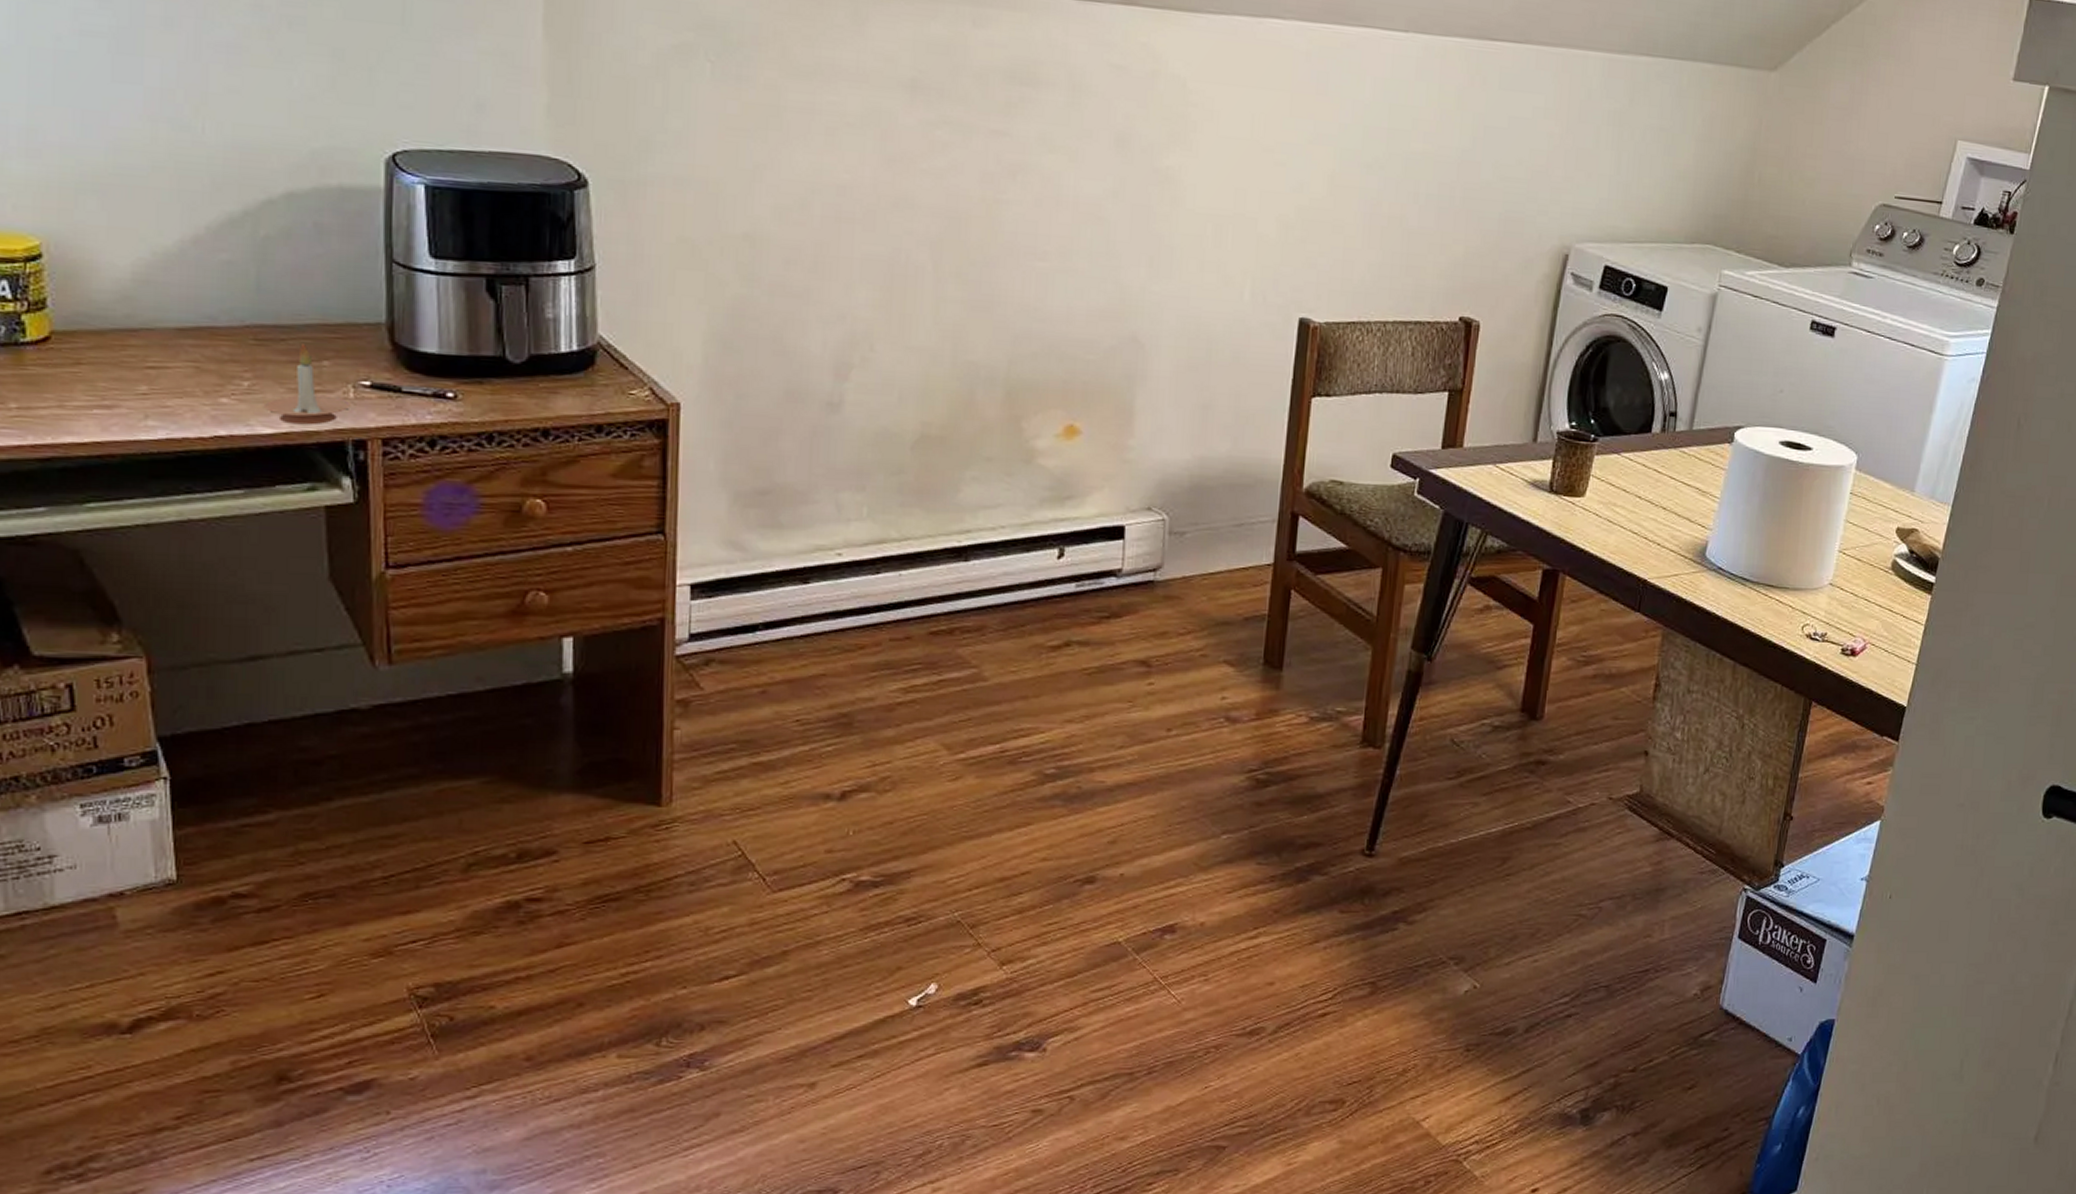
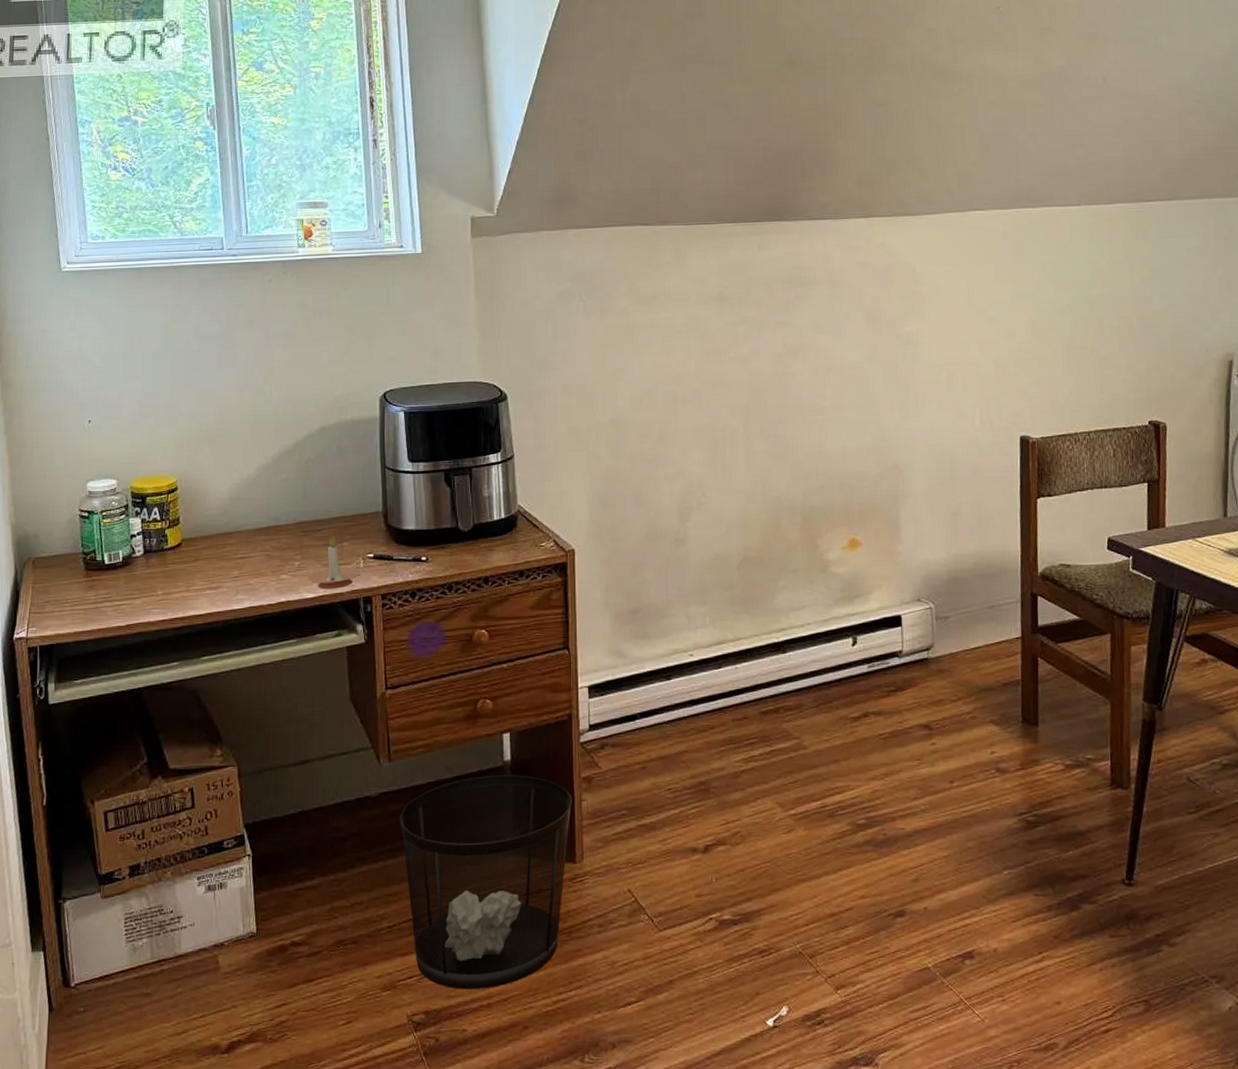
waste bin: none [403,689,660,958] -> present [400,774,572,990]

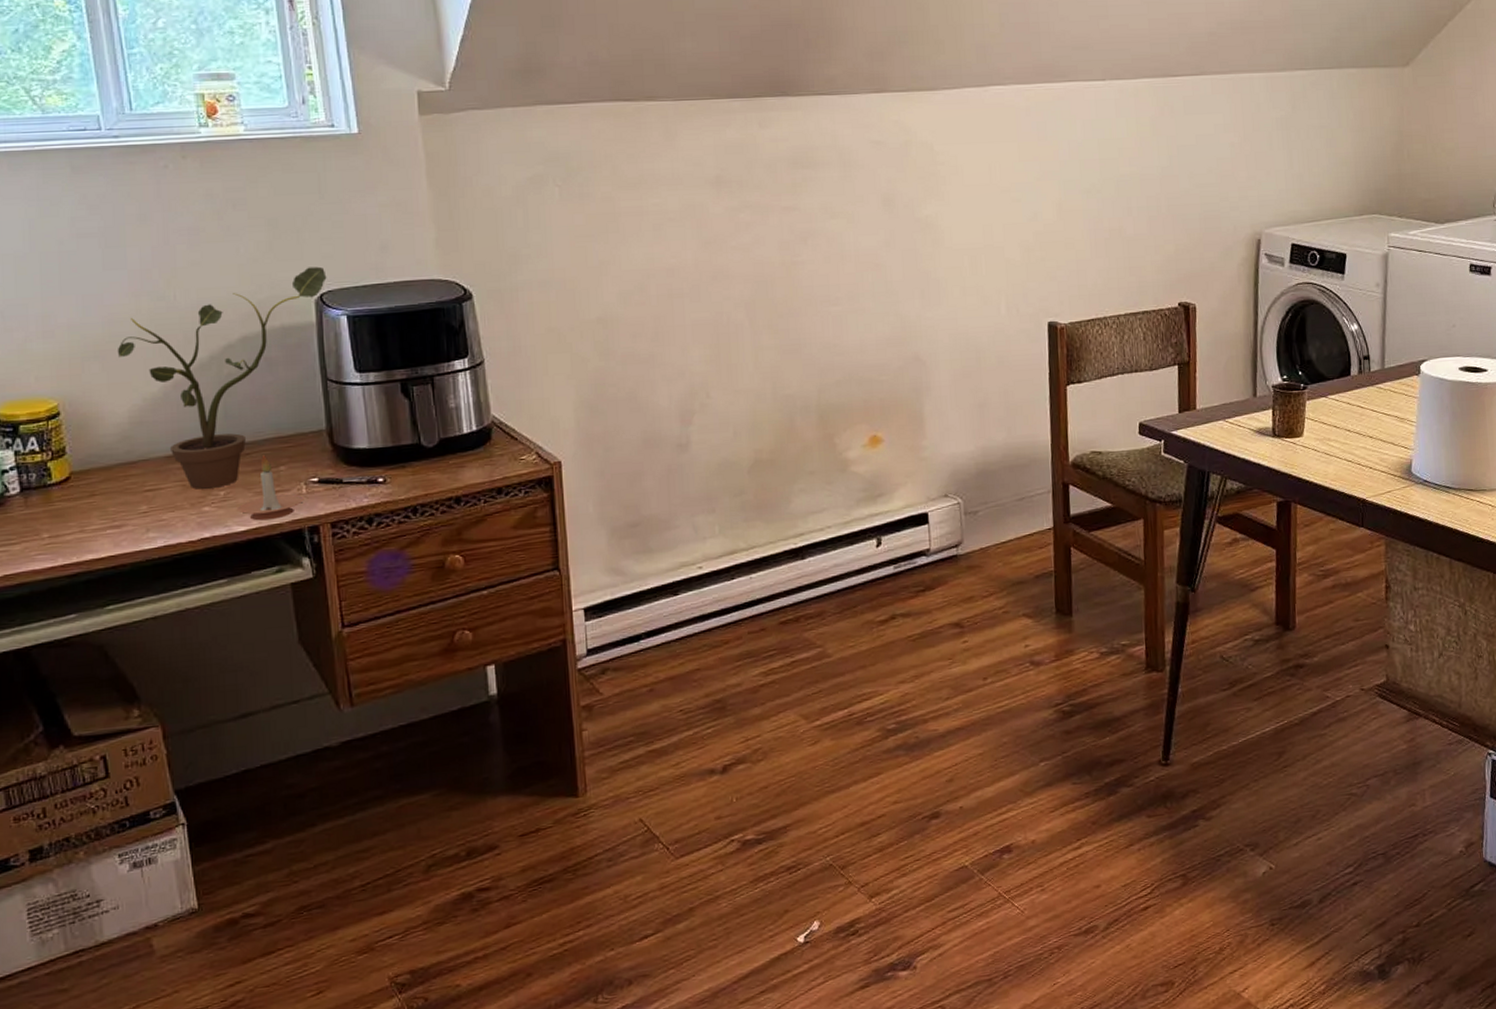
potted plant: none [223,368,390,559] -> present [117,266,327,489]
waste bin: present [400,774,572,990] -> none [368,708,571,944]

